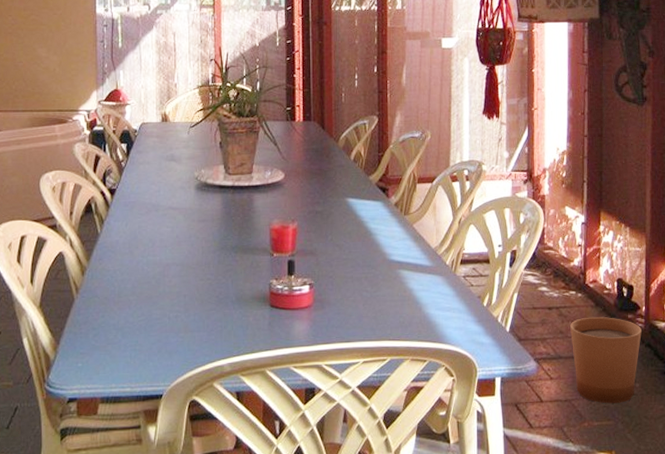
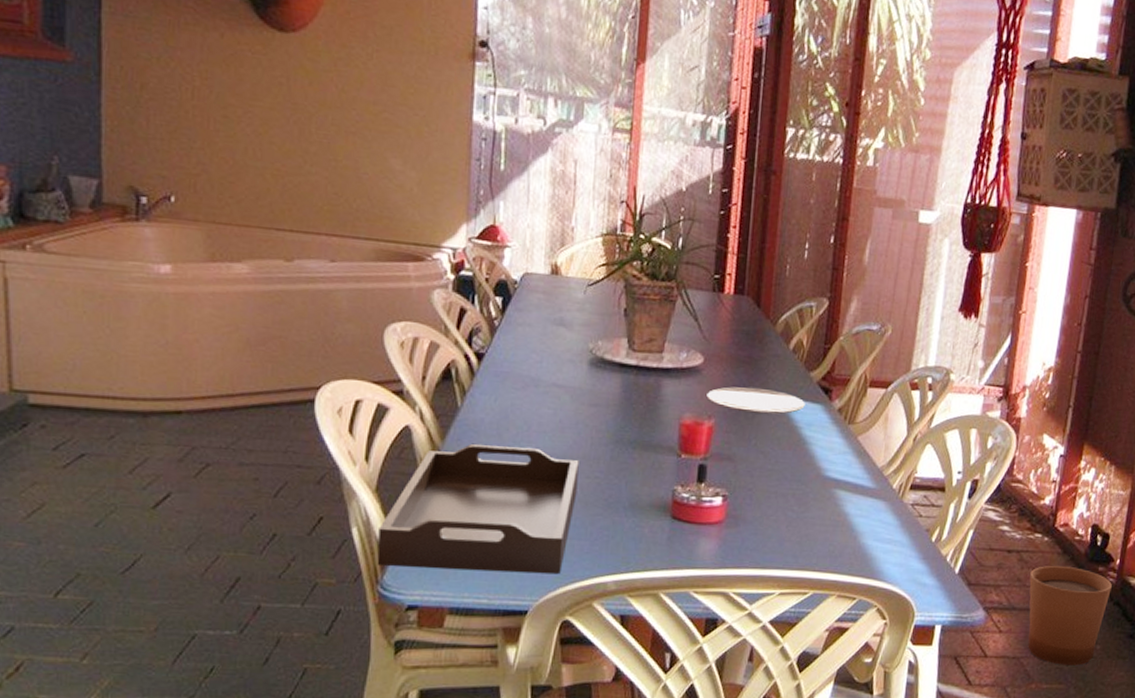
serving tray: none [43,259,194,368] -> present [377,443,579,575]
plate: none [289,194,368,214] -> present [706,387,805,415]

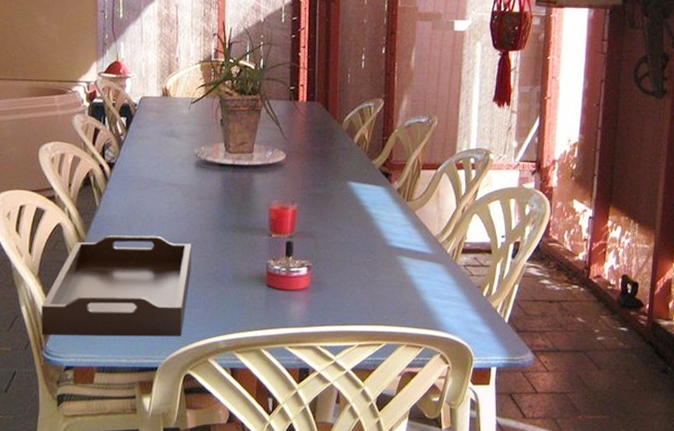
plate: present [706,387,805,415] -> none [289,177,370,197]
planter: present [1028,566,1112,666] -> none [570,313,644,398]

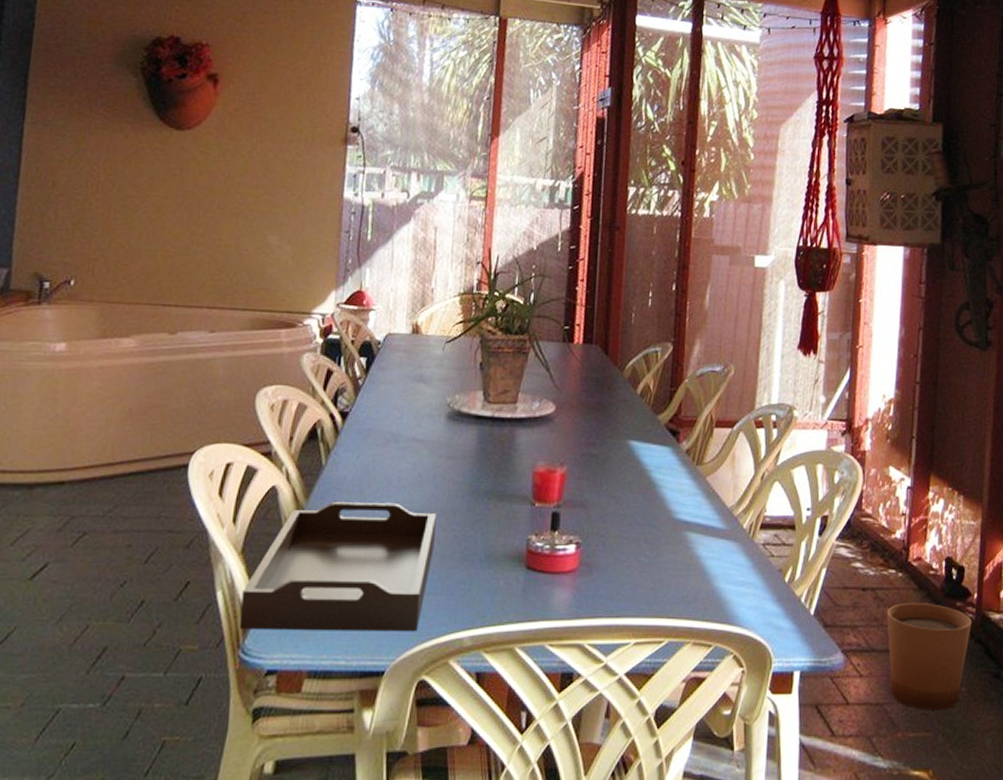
planter: none [570,313,644,398] -> present [887,603,972,711]

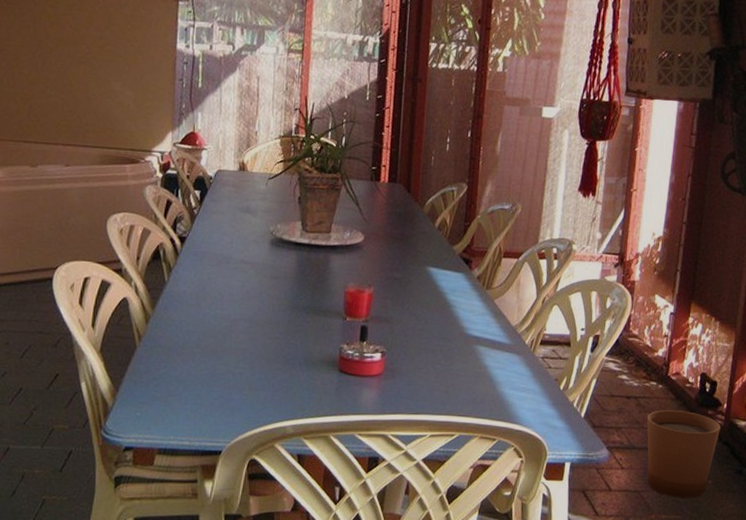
serving tray: present [239,501,437,632] -> none [101,311,263,420]

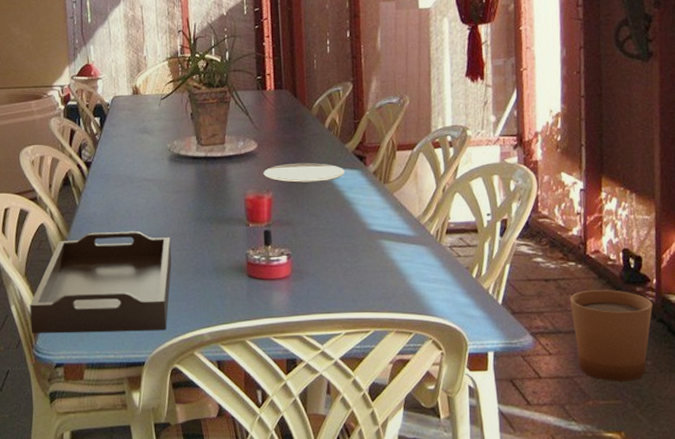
serving tray: none [101,311,263,420] -> present [30,230,172,334]
plate: none [367,260,449,283] -> present [263,163,345,184]

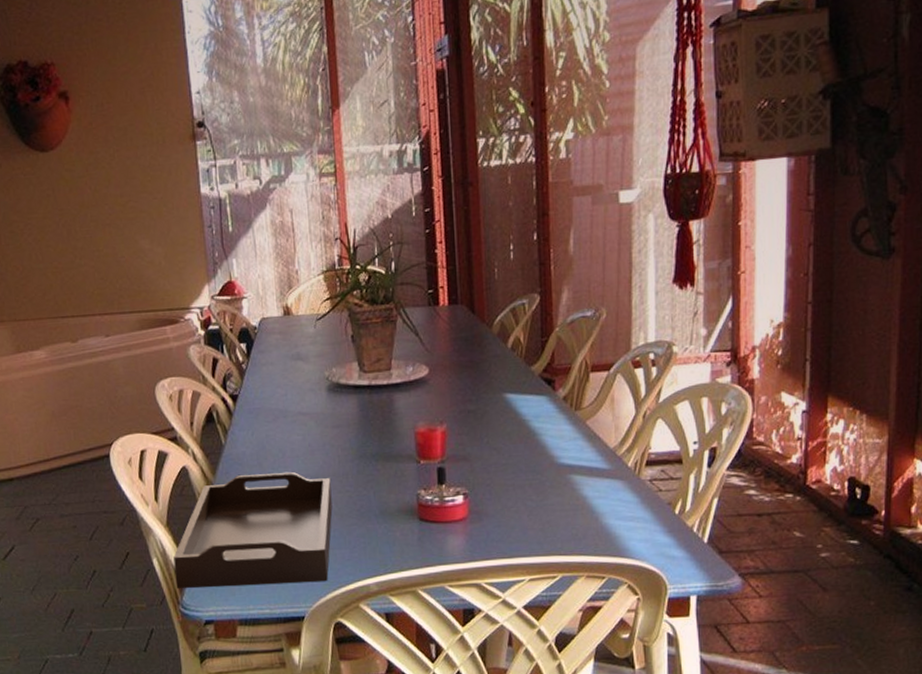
plate: present [263,163,345,184] -> none [436,389,530,414]
planter: present [570,290,653,382] -> none [785,524,879,625]

